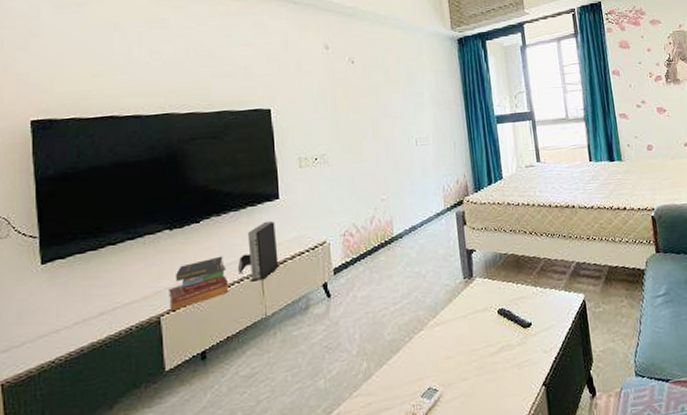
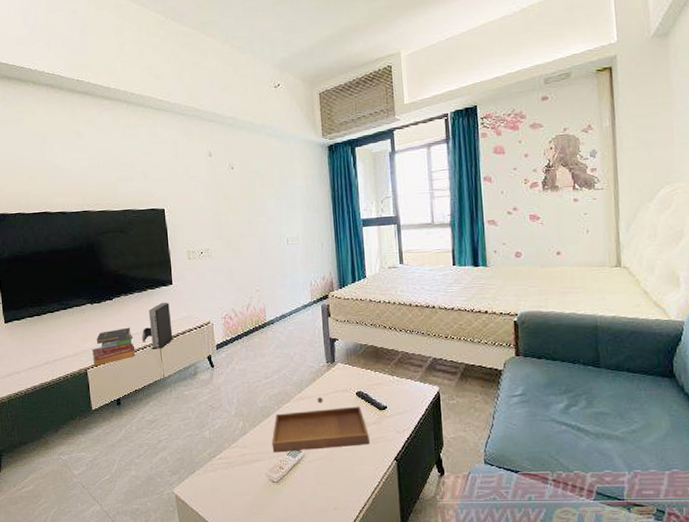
tray: none [402,320,515,397] -> present [272,397,370,453]

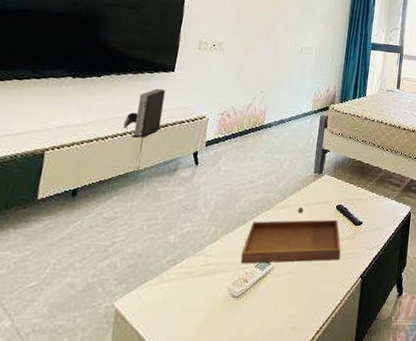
books: present [92,327,136,367] -> none [56,109,114,149]

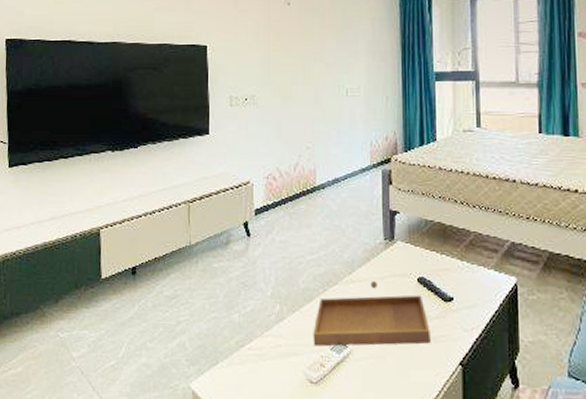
video game console: present [123,88,166,138] -> none [167,154,206,210]

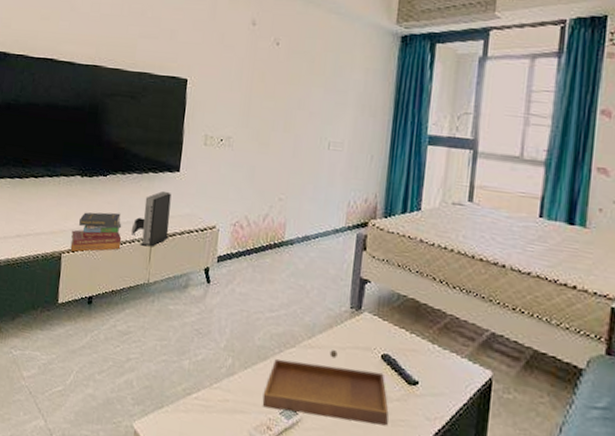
books: none [108,182,159,227] -> present [71,212,122,252]
video game console: none [167,154,206,210] -> present [131,190,172,248]

